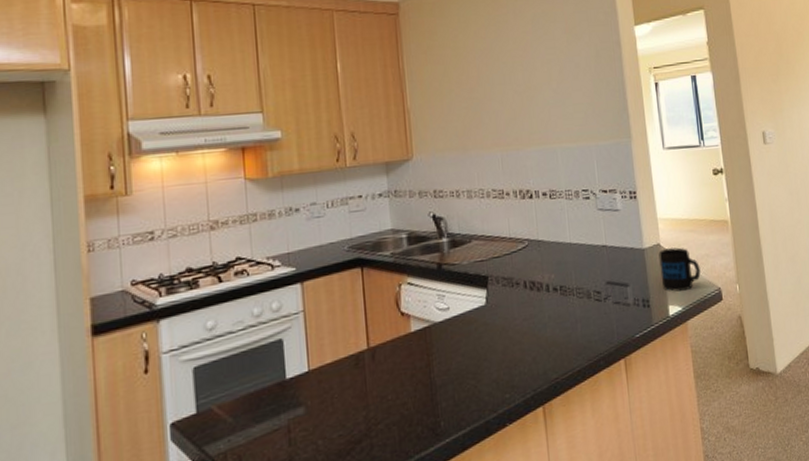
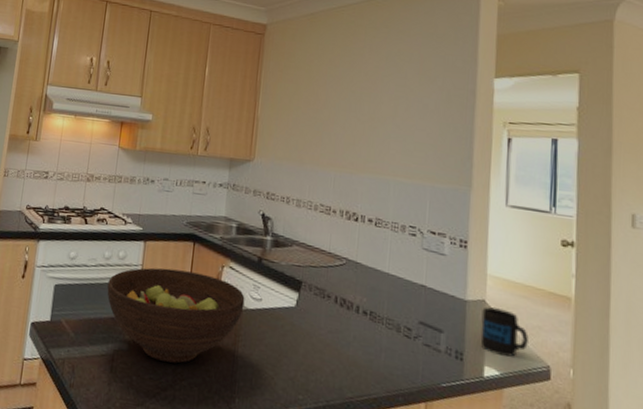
fruit bowl: none [264,299,432,413] -> present [107,267,245,363]

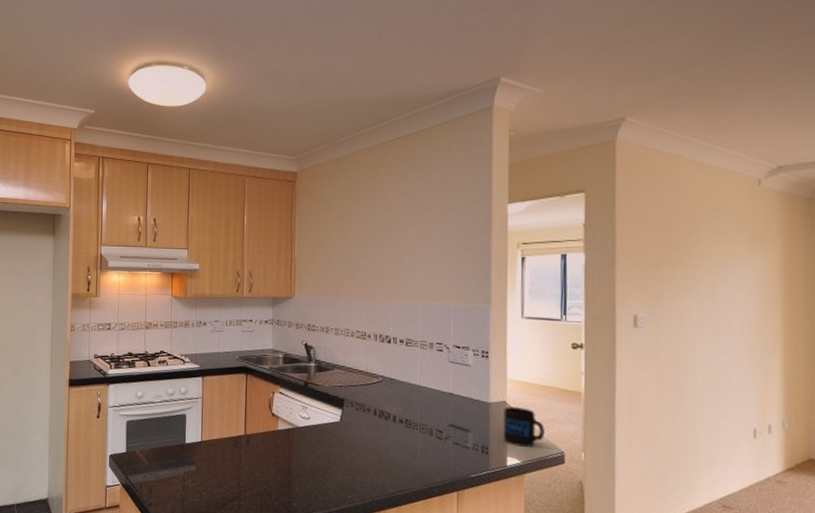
fruit bowl: present [107,267,245,363] -> none [173,398,295,478]

